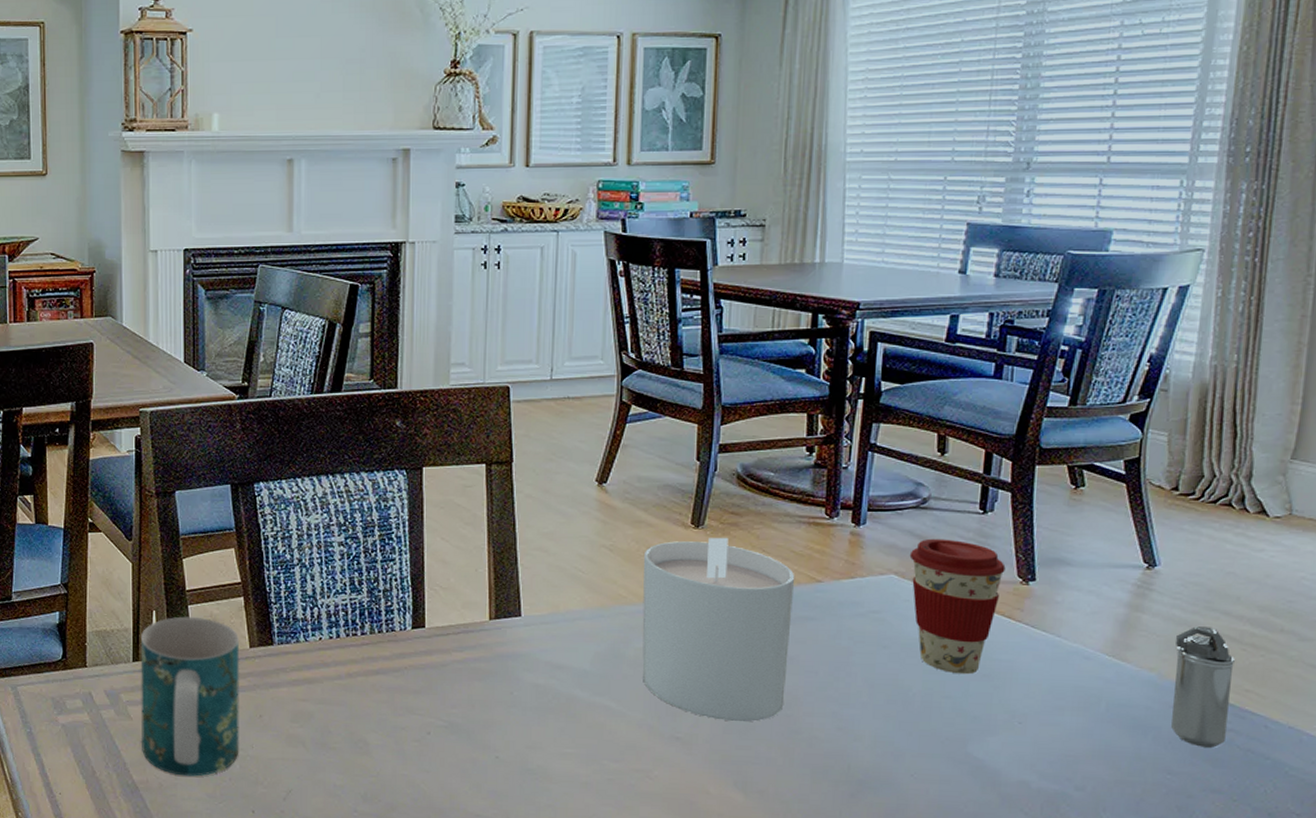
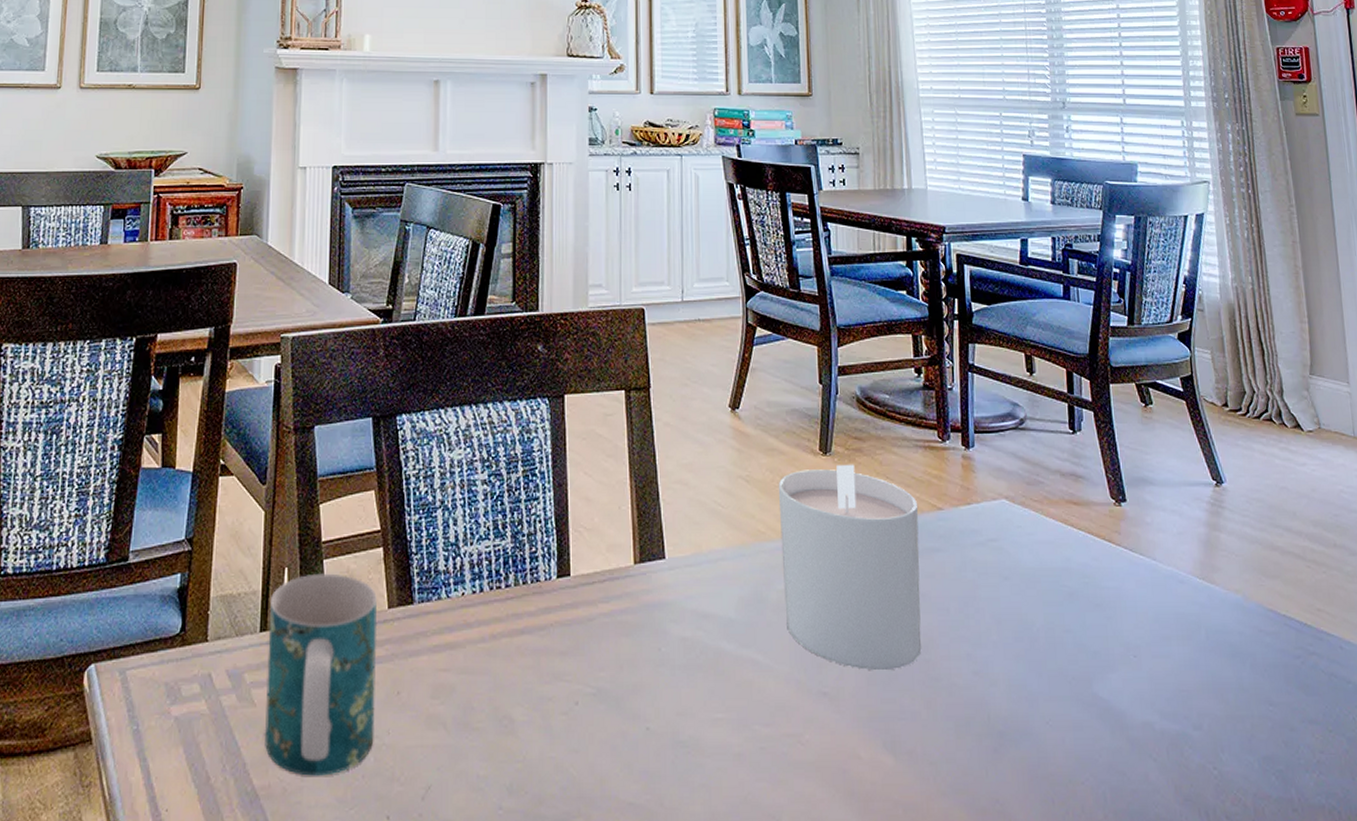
coffee cup: present [909,538,1006,675] -> none [1016,460,1100,605]
shaker: present [1171,626,1236,748] -> none [1251,544,1311,673]

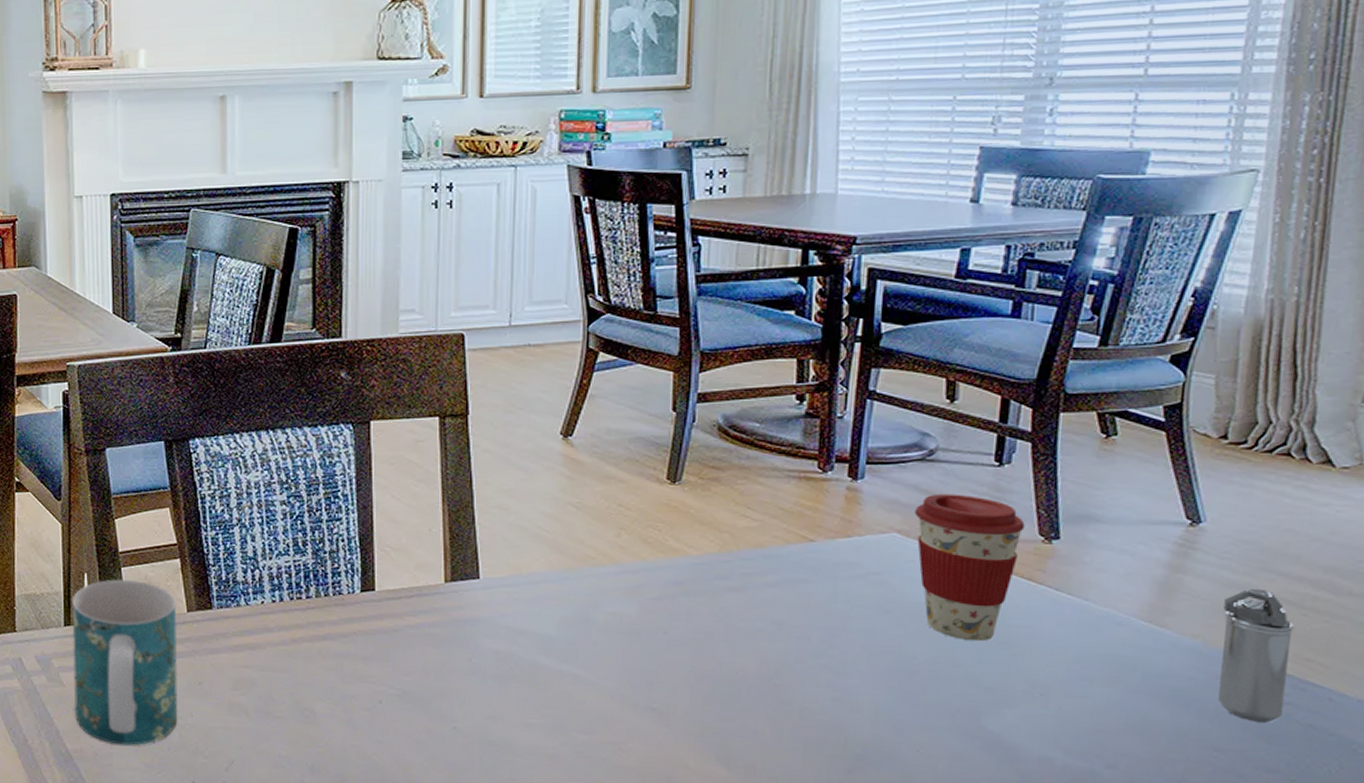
candle: present [778,464,922,671] -> none [613,493,784,692]
coffee cup: none [1016,460,1100,605] -> present [914,493,1025,642]
shaker: none [1251,544,1311,673] -> present [1218,589,1295,722]

